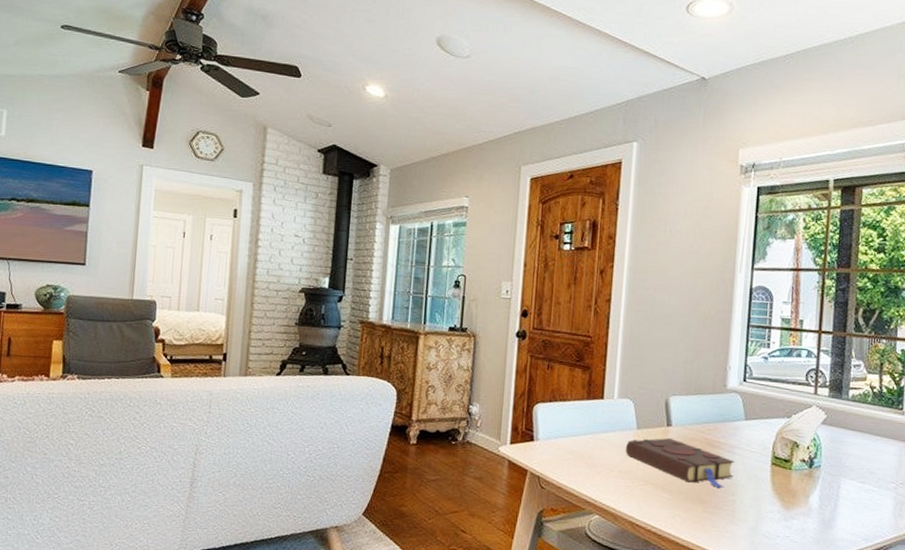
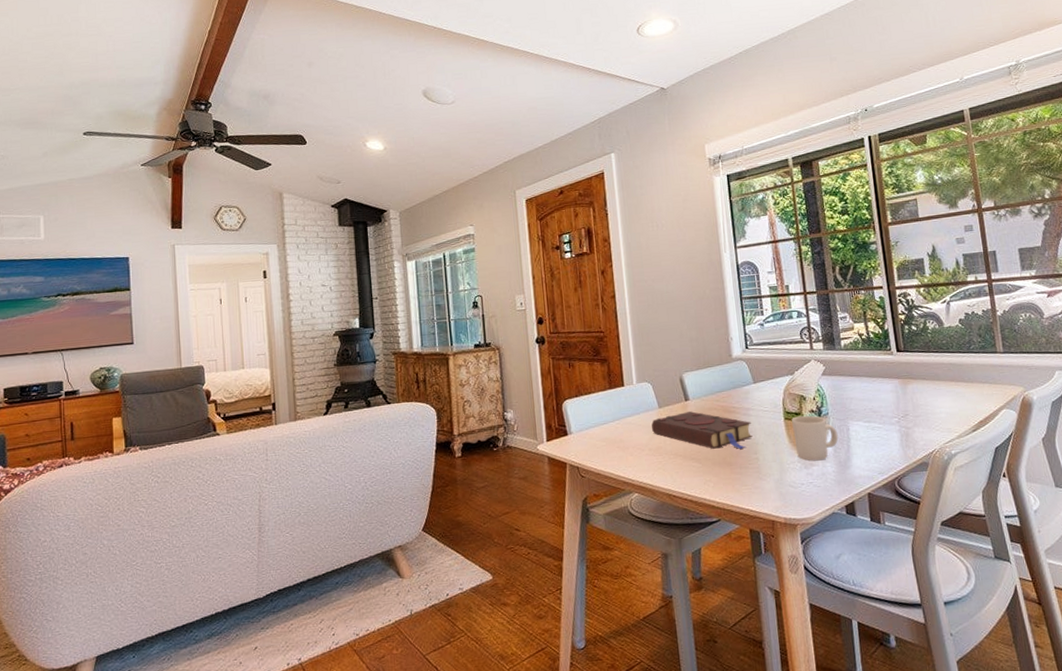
mug: none [778,463,827,515] -> present [792,415,839,461]

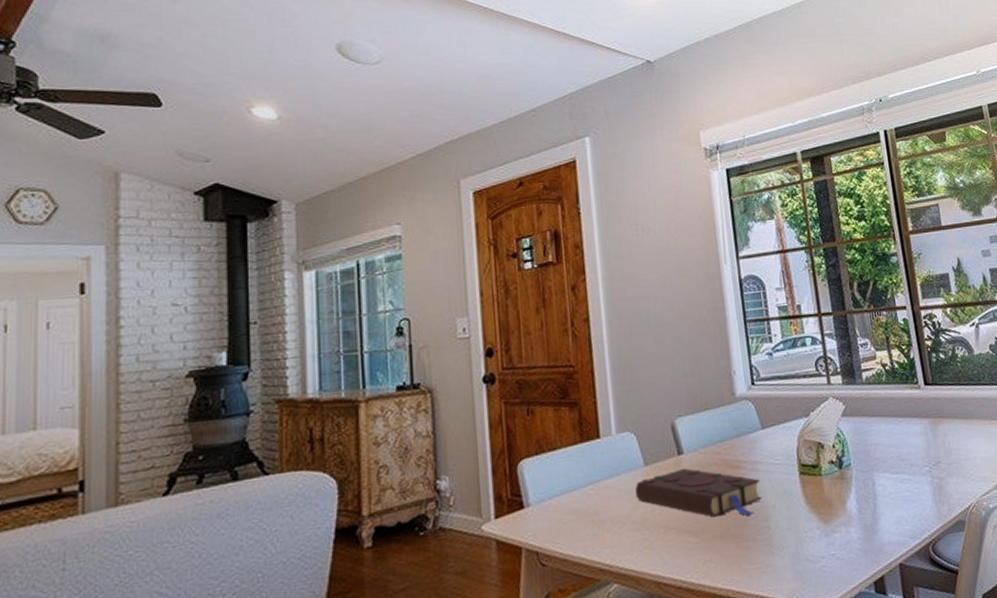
mug: present [792,415,839,461] -> none [808,467,863,527]

